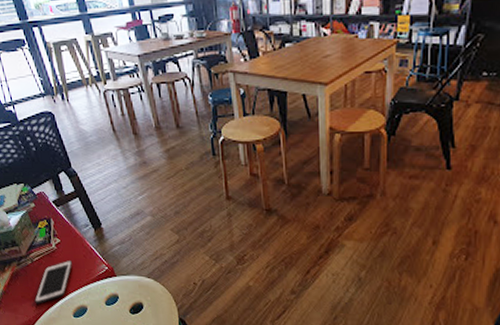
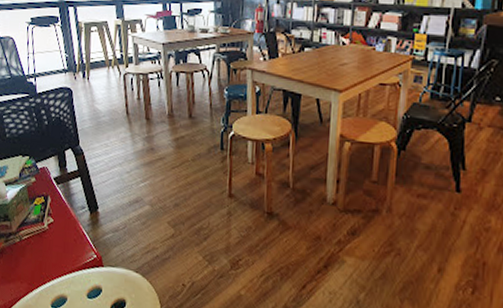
cell phone: present [34,259,72,304] -> none [14,242,61,288]

